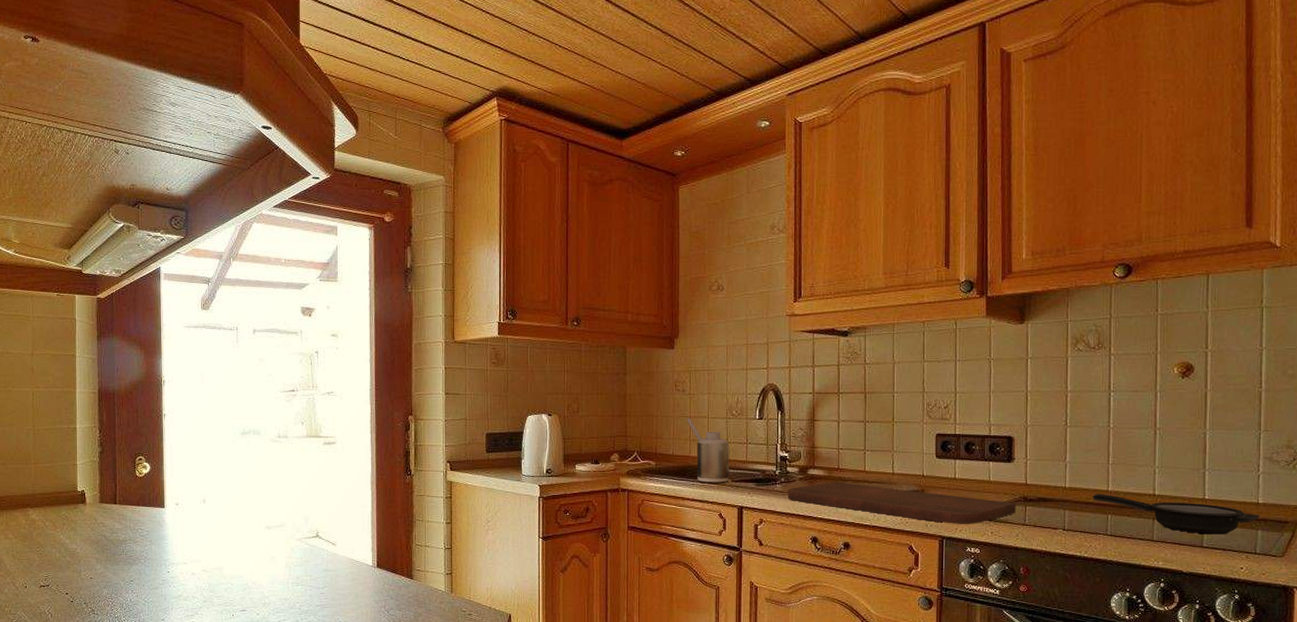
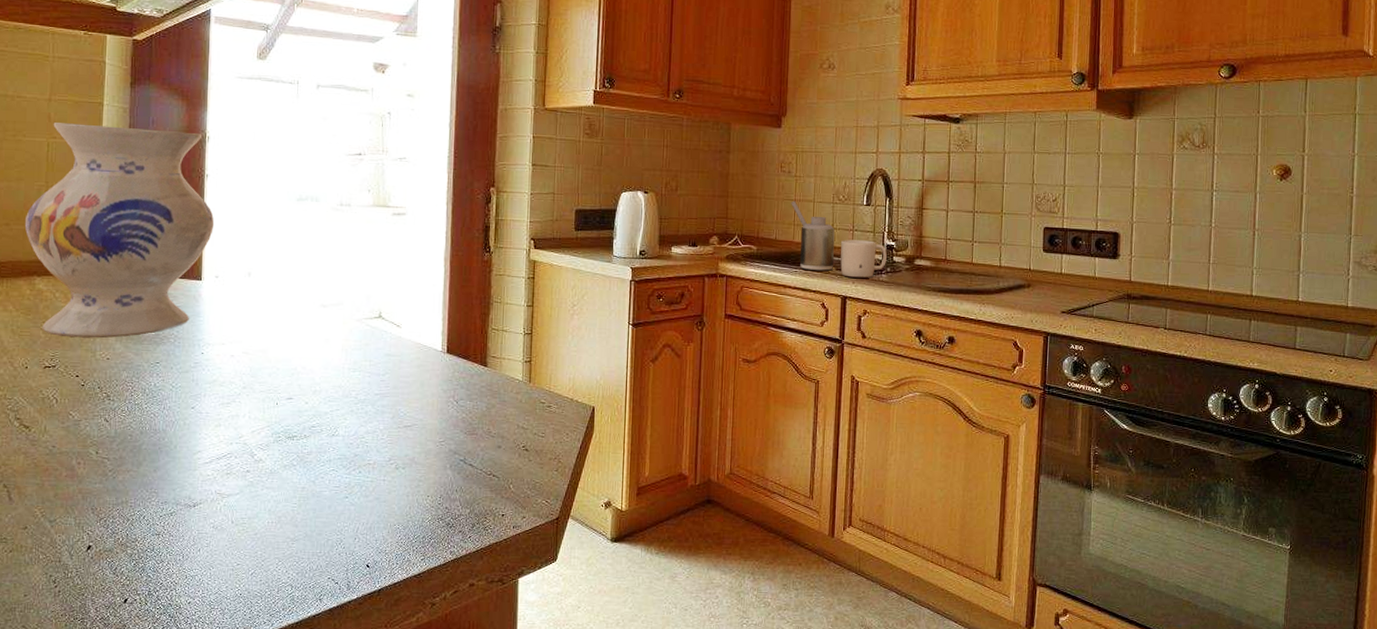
vase: none [17,374,173,561] -> present [24,122,215,338]
mug: none [735,452,782,490] -> present [840,239,888,279]
cutting board: present [787,481,1016,525] -> none [892,272,1120,322]
frying pan: present [1092,493,1259,535] -> none [1193,292,1348,337]

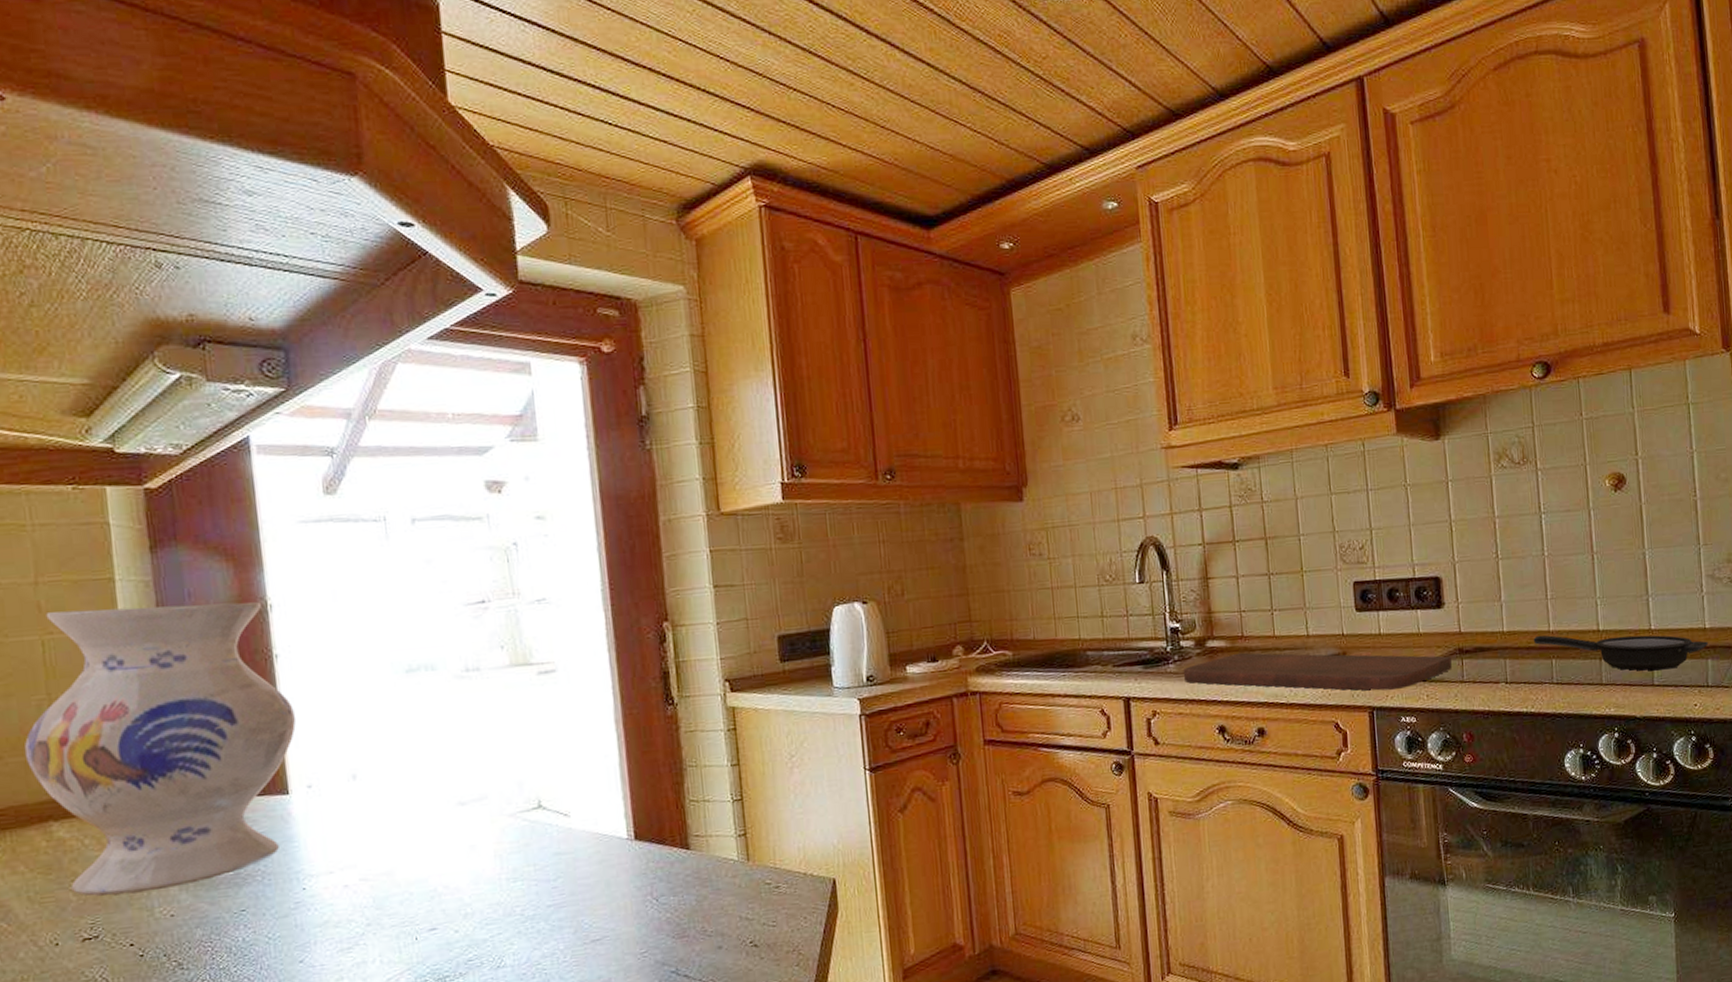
soap dispenser: present [791,201,835,272] -> none [1047,589,1109,673]
mug: present [840,239,888,279] -> none [1113,625,1173,674]
cutting board: none [892,272,1120,322] -> present [1183,653,1452,691]
frying pan: none [1193,292,1348,337] -> present [1533,635,1708,671]

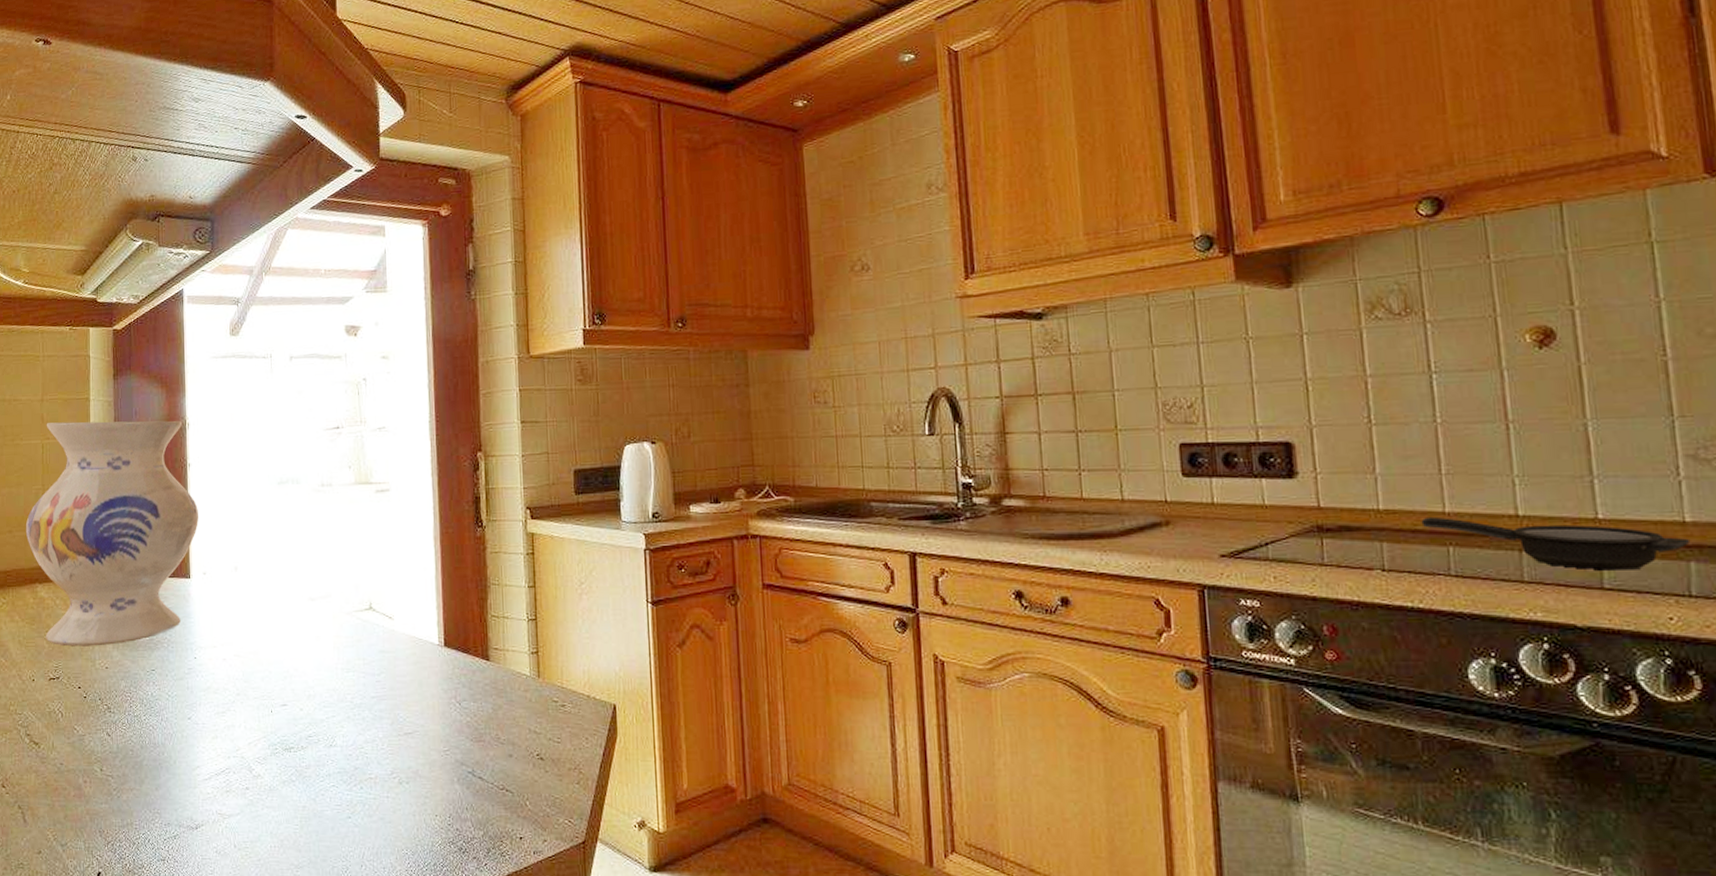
cutting board: present [1183,653,1452,691] -> none [975,514,1308,568]

